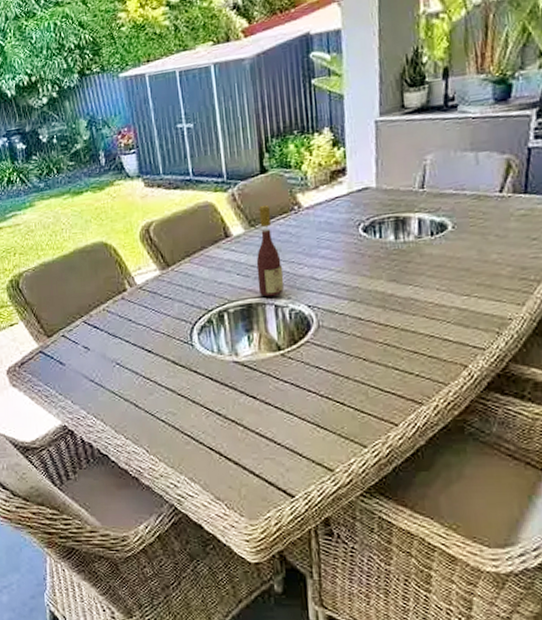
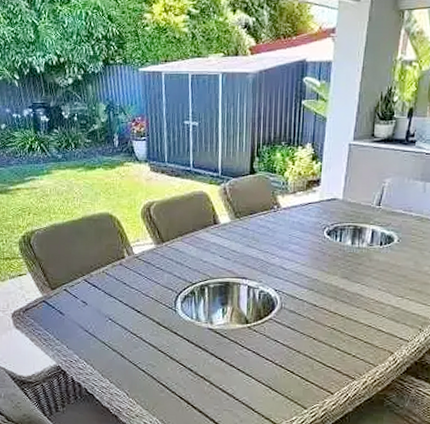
wine bottle: present [256,204,284,297] -> none [236,201,259,279]

